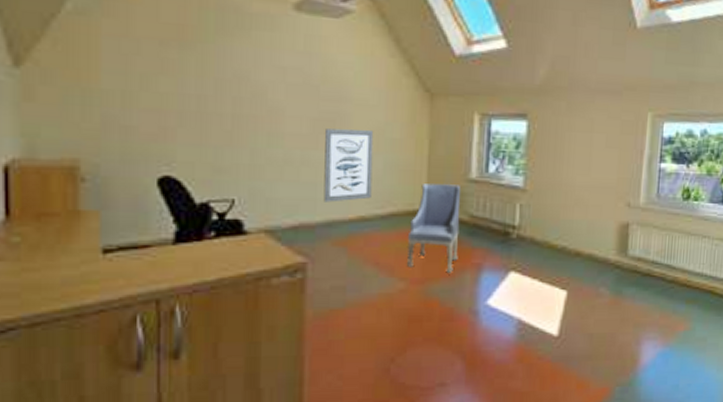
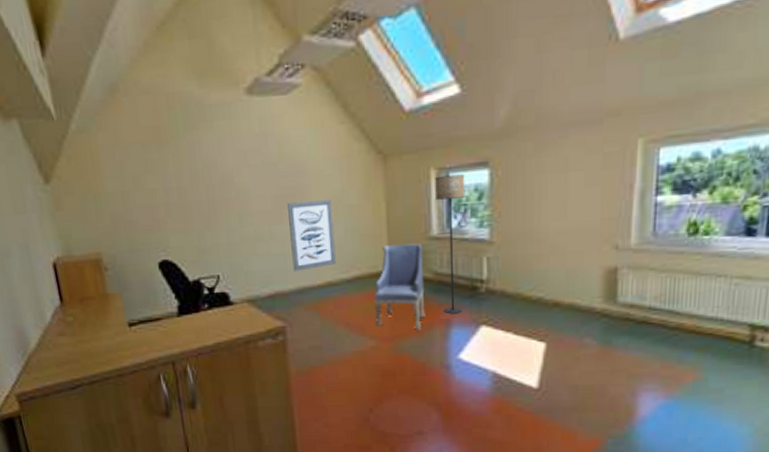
floor lamp: none [476,121,506,258] -> present [435,174,465,314]

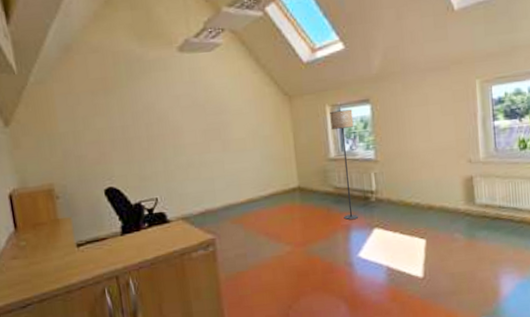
wall art: present [288,200,336,271] -> none [214,132,255,192]
armchair: present [373,243,426,330] -> none [287,164,330,235]

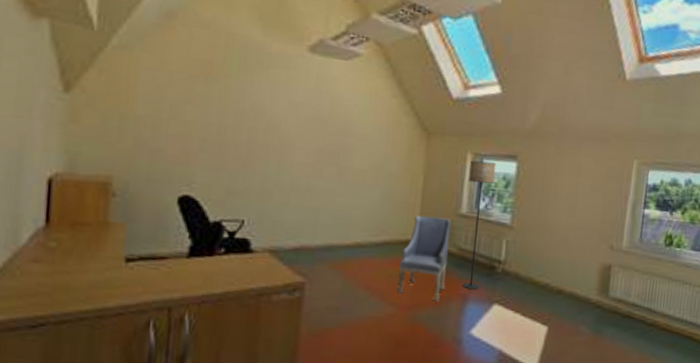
armchair: none [287,164,330,235] -> present [397,216,452,301]

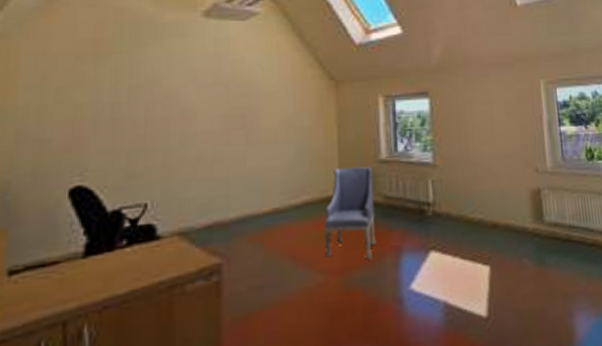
floor lamp: present [462,160,497,290] -> none [383,102,412,240]

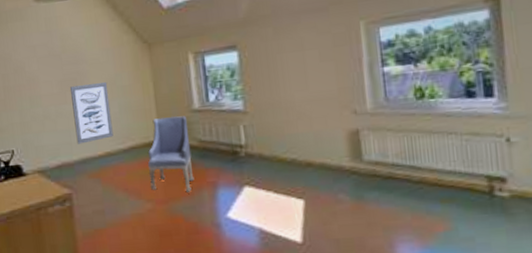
wall art: none [237,122,285,198] -> present [70,82,114,144]

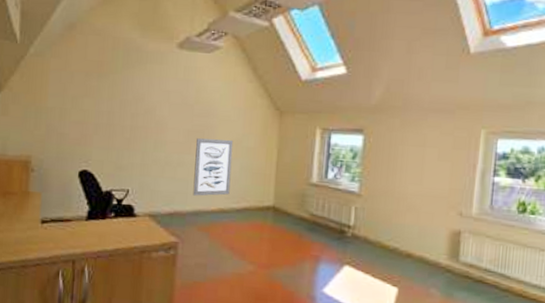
armchair: present [147,116,194,192] -> none [256,185,304,262]

